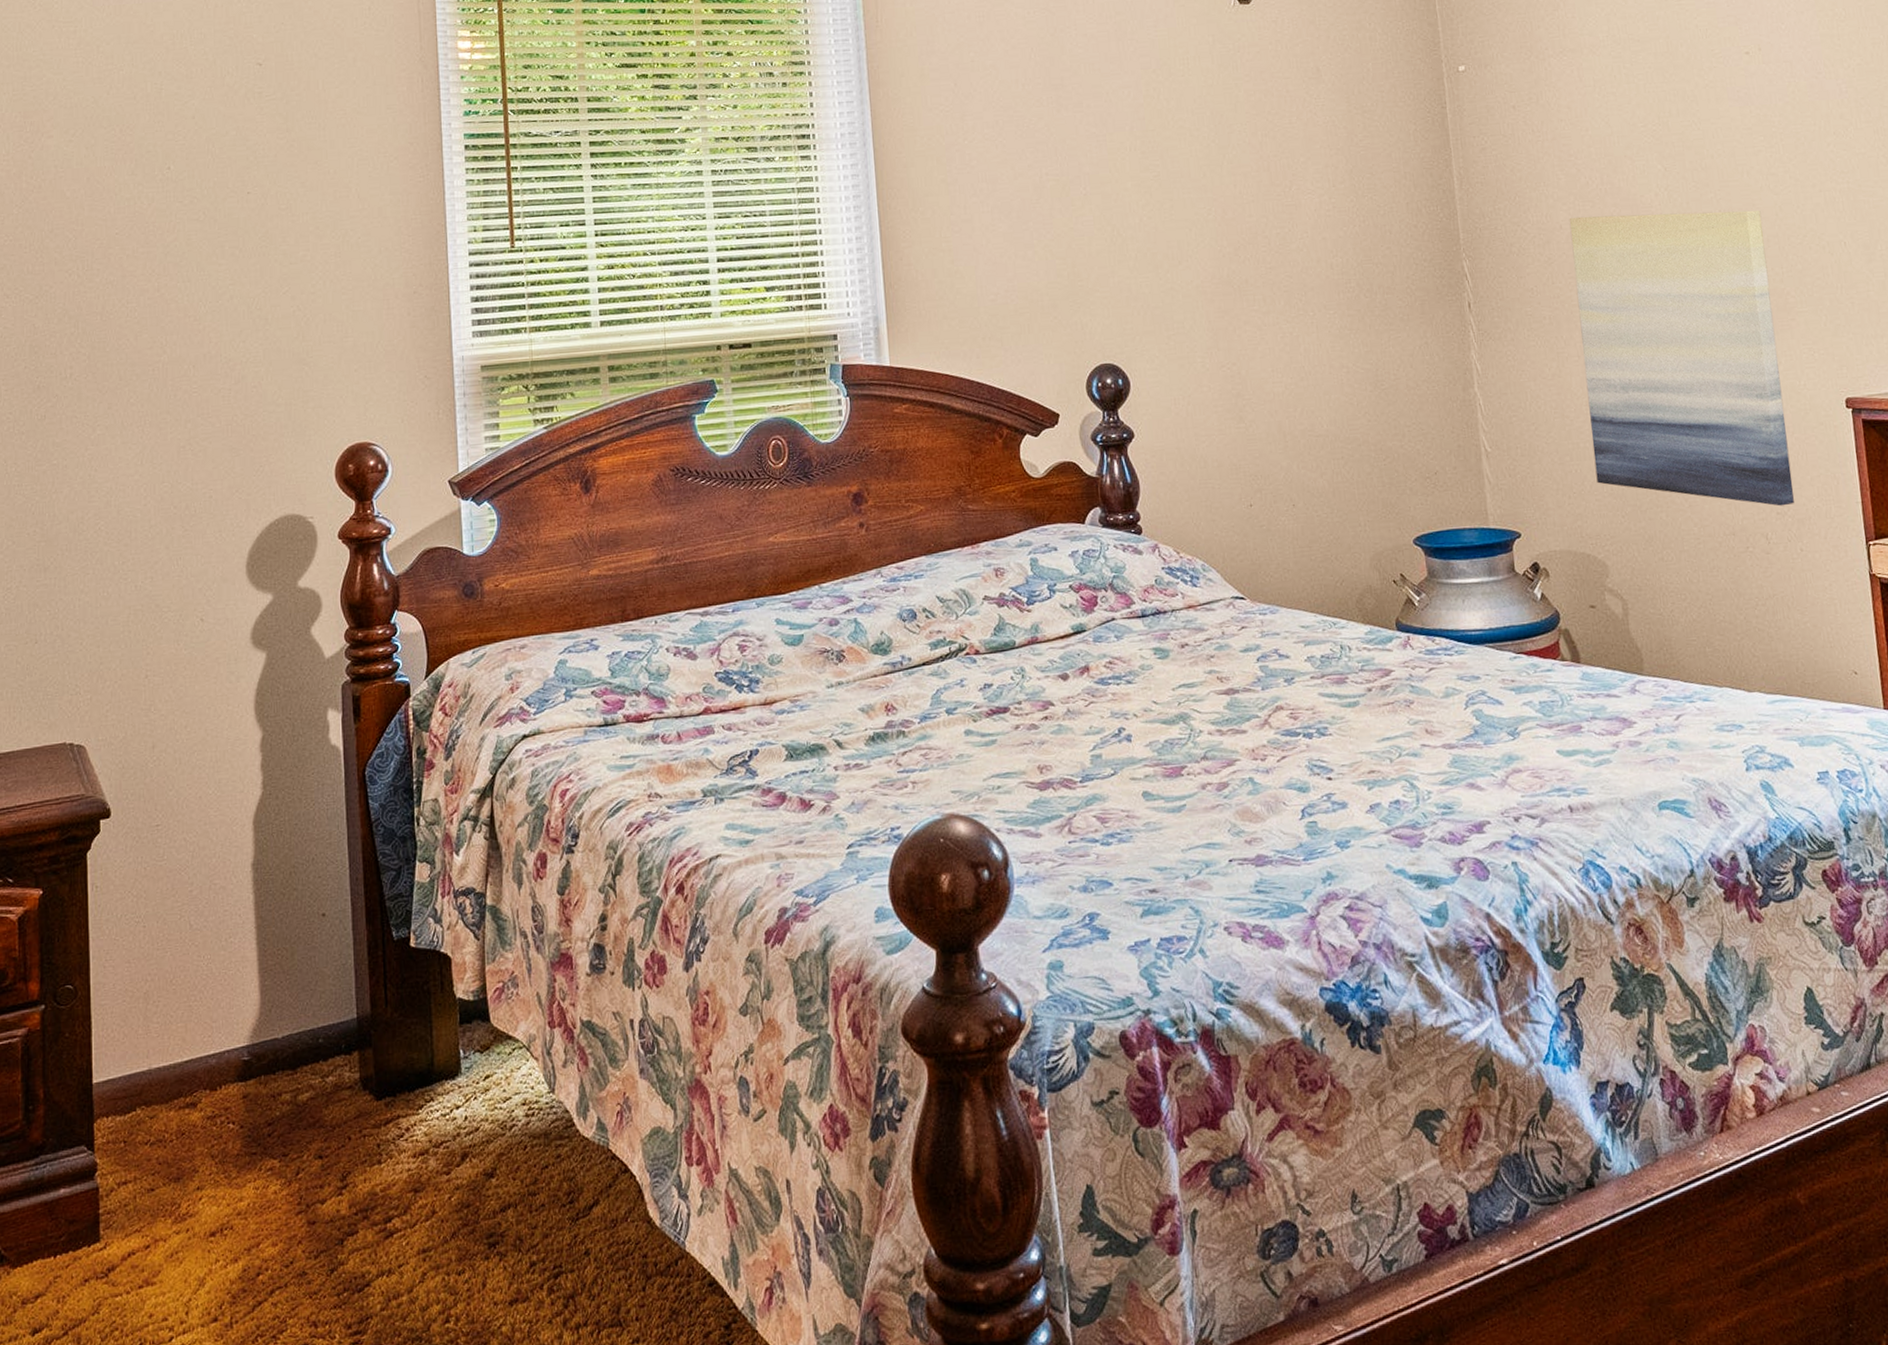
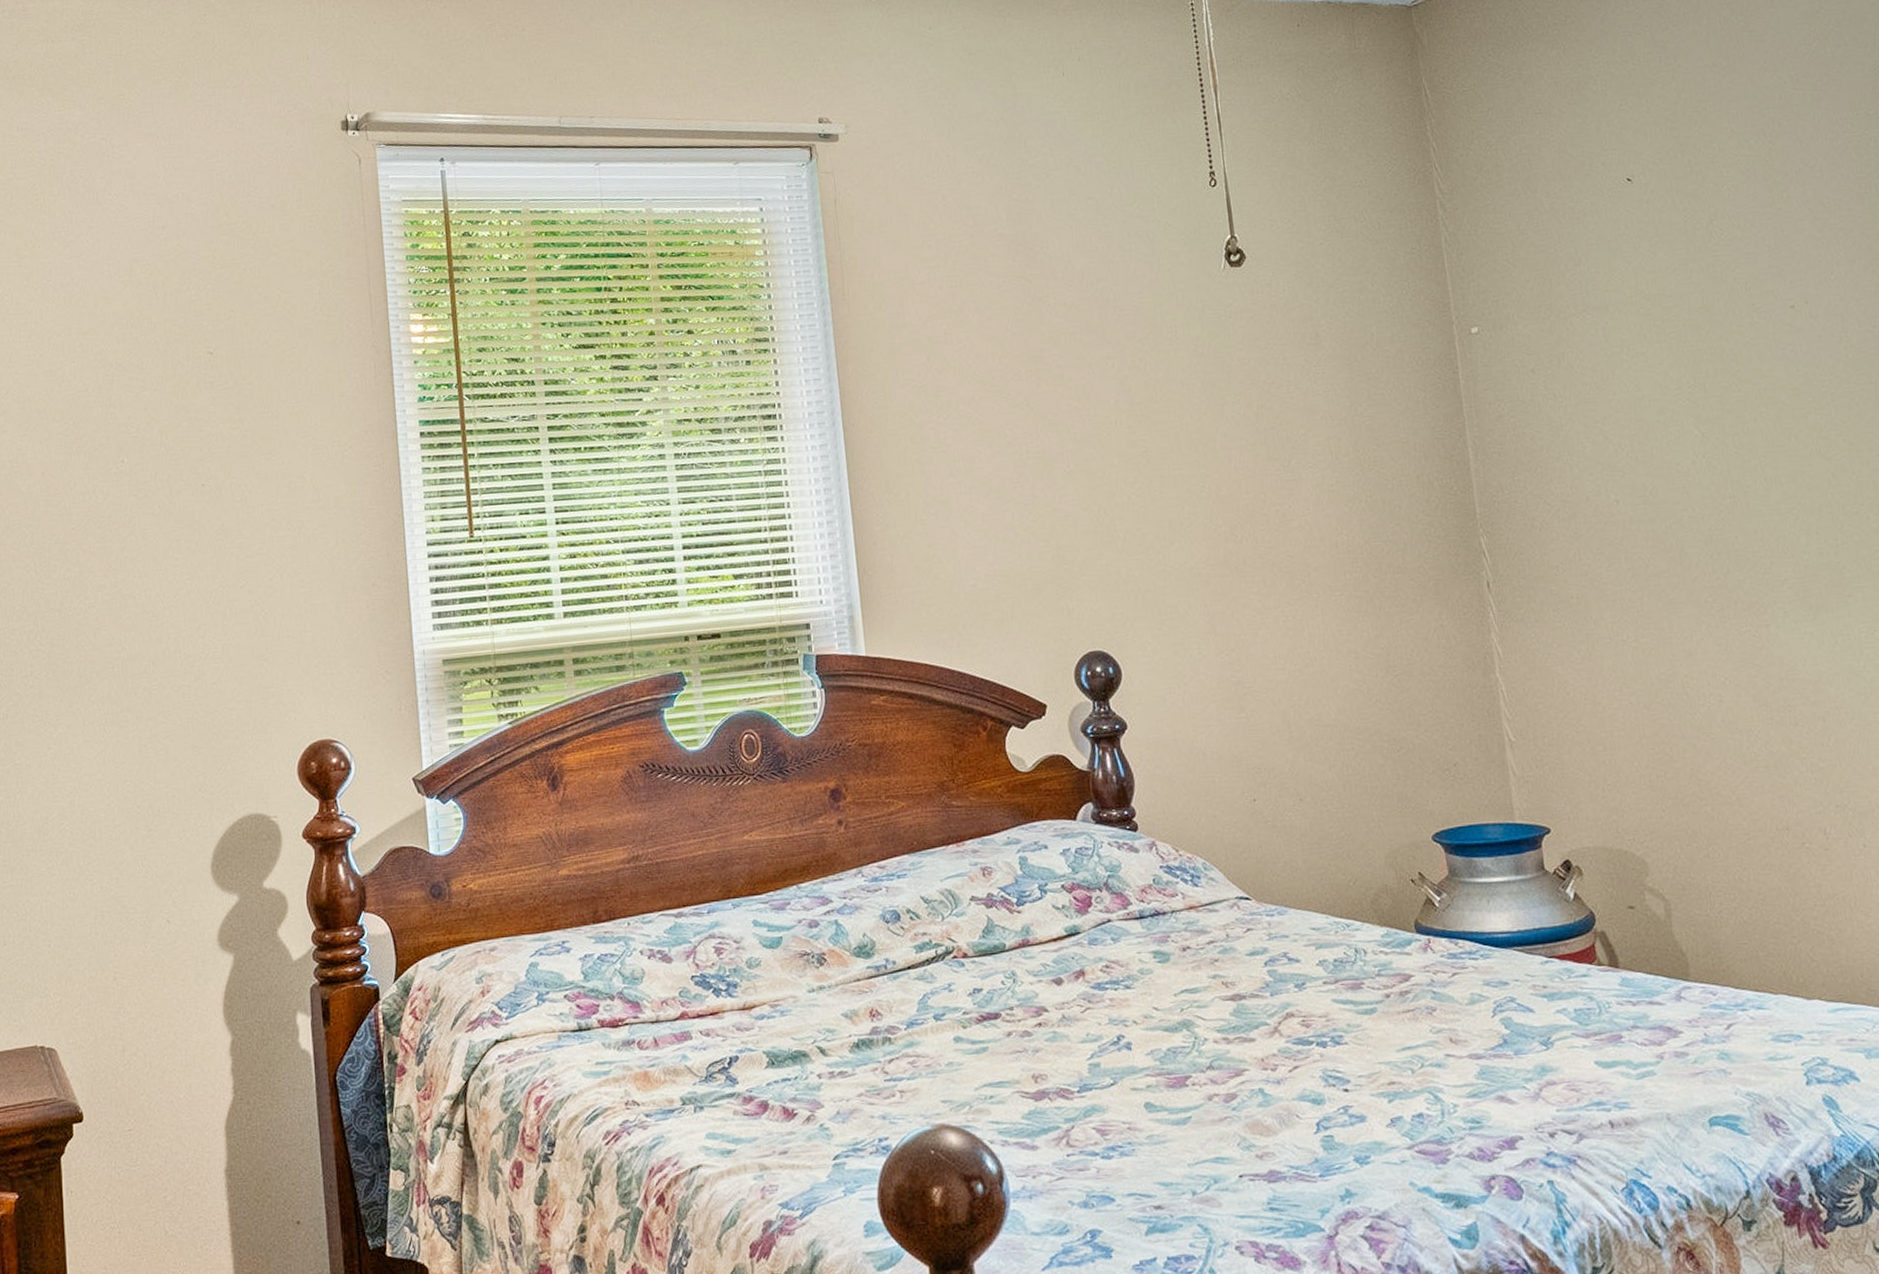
wall art: present [1569,210,1794,507] -> none [1596,477,1855,799]

